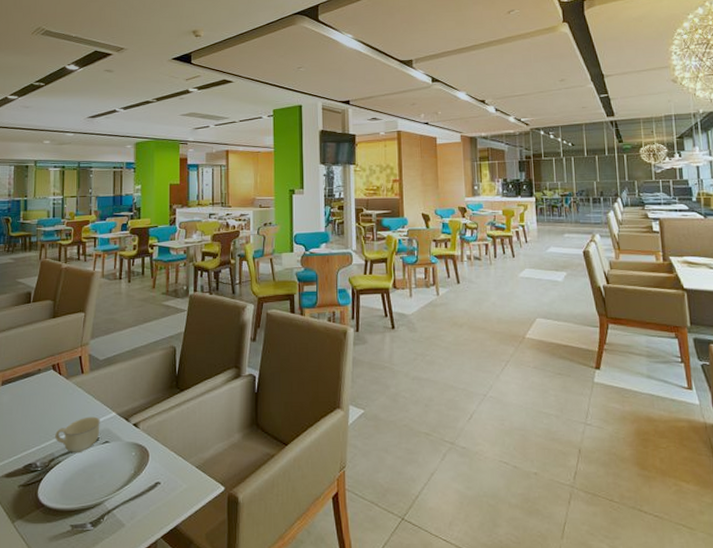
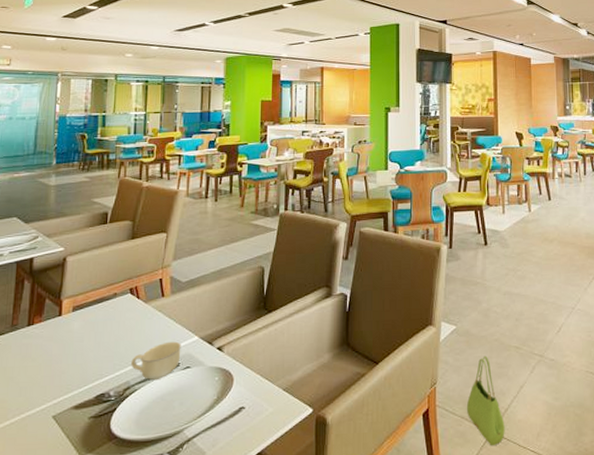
handbag: none [376,441,416,532] -> present [466,355,505,445]

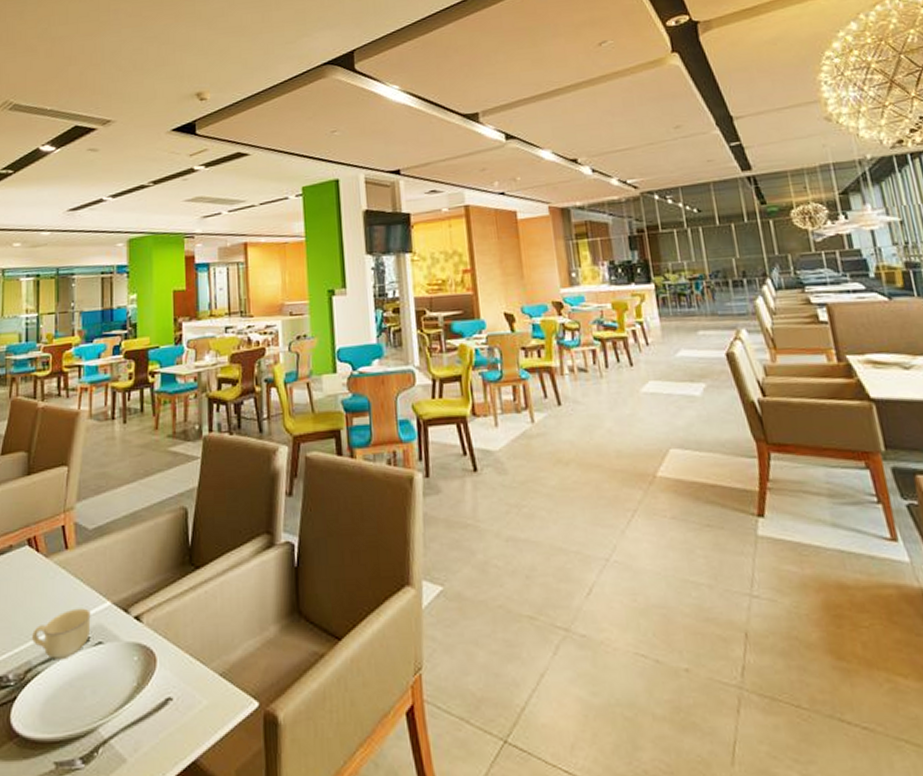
handbag: present [466,355,505,445] -> none [465,629,524,761]

